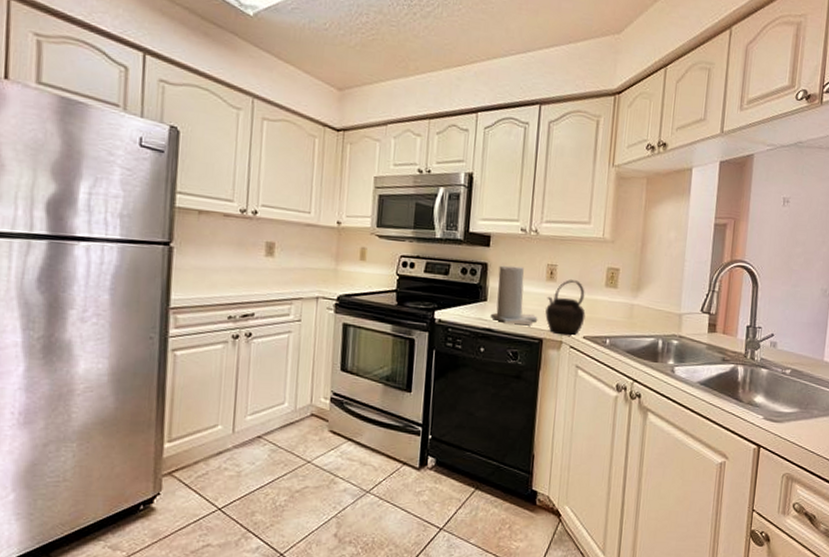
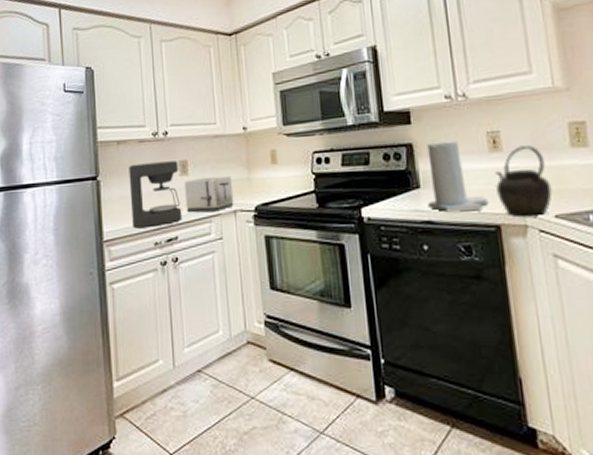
coffee maker: none [206,236,265,302] -> present [129,161,183,229]
toaster: none [267,261,319,296] -> present [183,175,234,212]

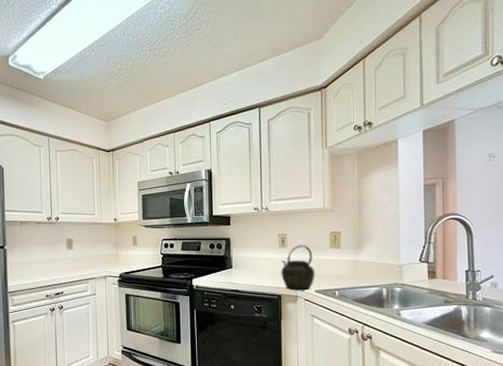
coffee maker: present [129,161,183,229] -> none [29,239,67,285]
toaster: present [183,175,234,212] -> none [69,251,105,276]
paper towel: present [427,141,489,214] -> none [236,239,275,286]

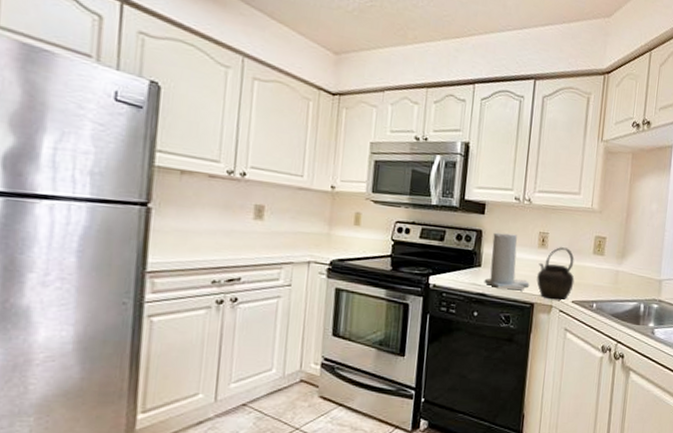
paper towel: none [236,239,275,286] -> present [484,232,530,291]

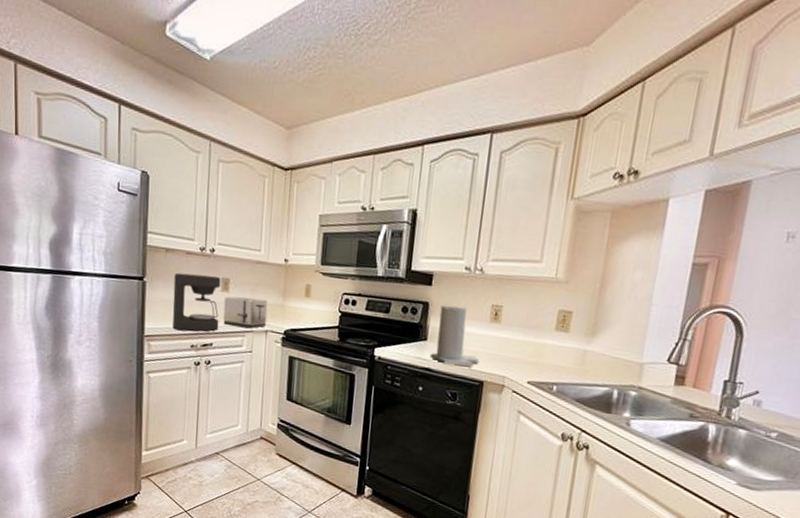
coffee maker: none [187,198,254,266] -> present [172,272,221,332]
toaster: none [255,224,311,260] -> present [223,296,268,329]
kettle: present [536,247,575,300] -> none [487,321,532,380]

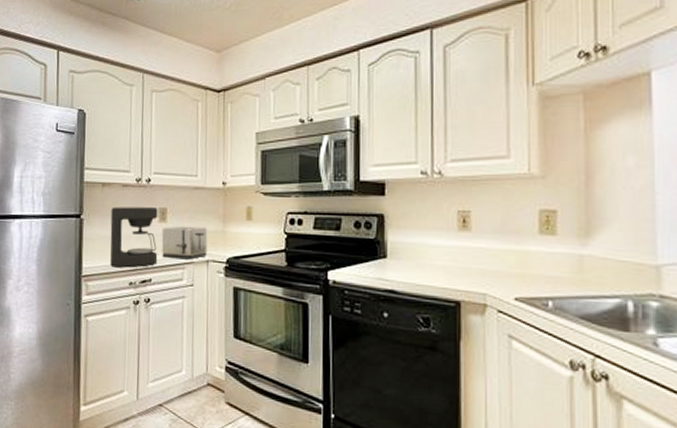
paper towel: present [430,305,480,368] -> none [392,215,452,286]

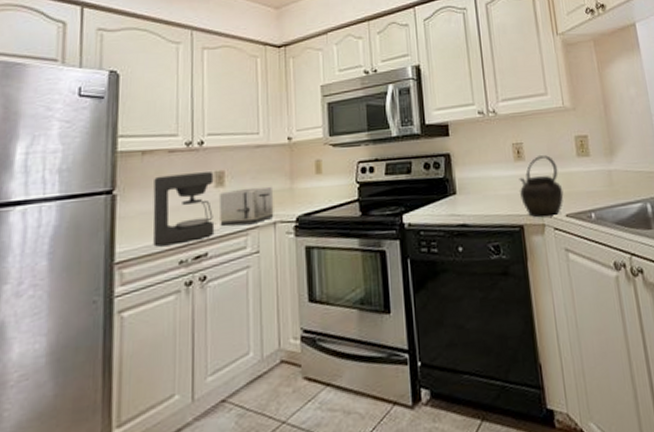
kettle: none [461,228,515,296] -> present [519,155,564,217]

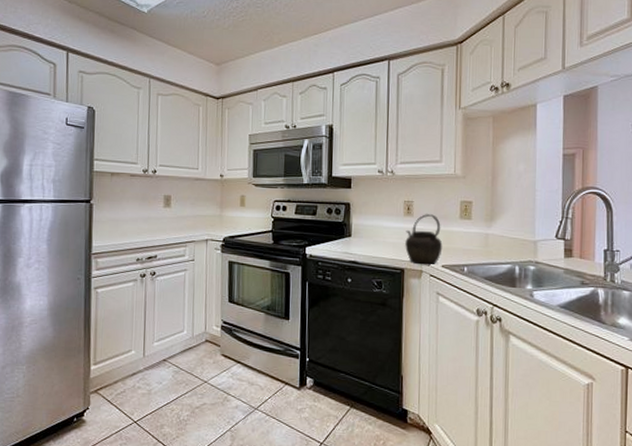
coffee maker: present [153,172,215,247] -> none [118,193,163,247]
toaster: present [218,186,274,226] -> none [166,210,207,239]

